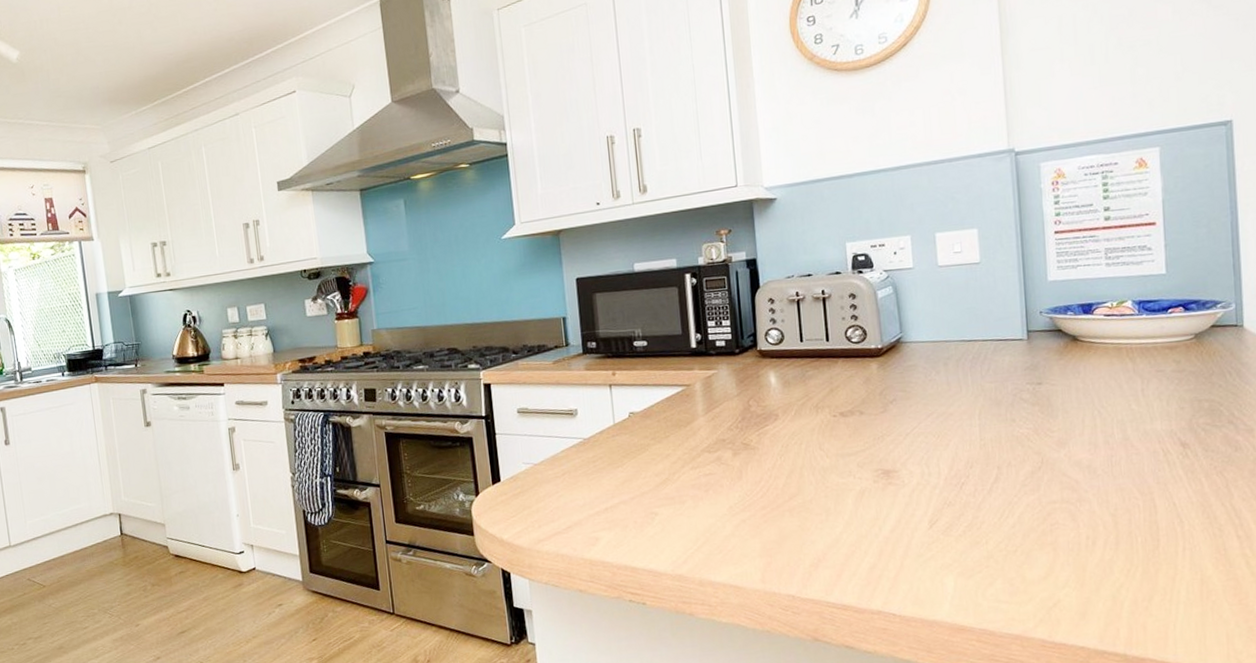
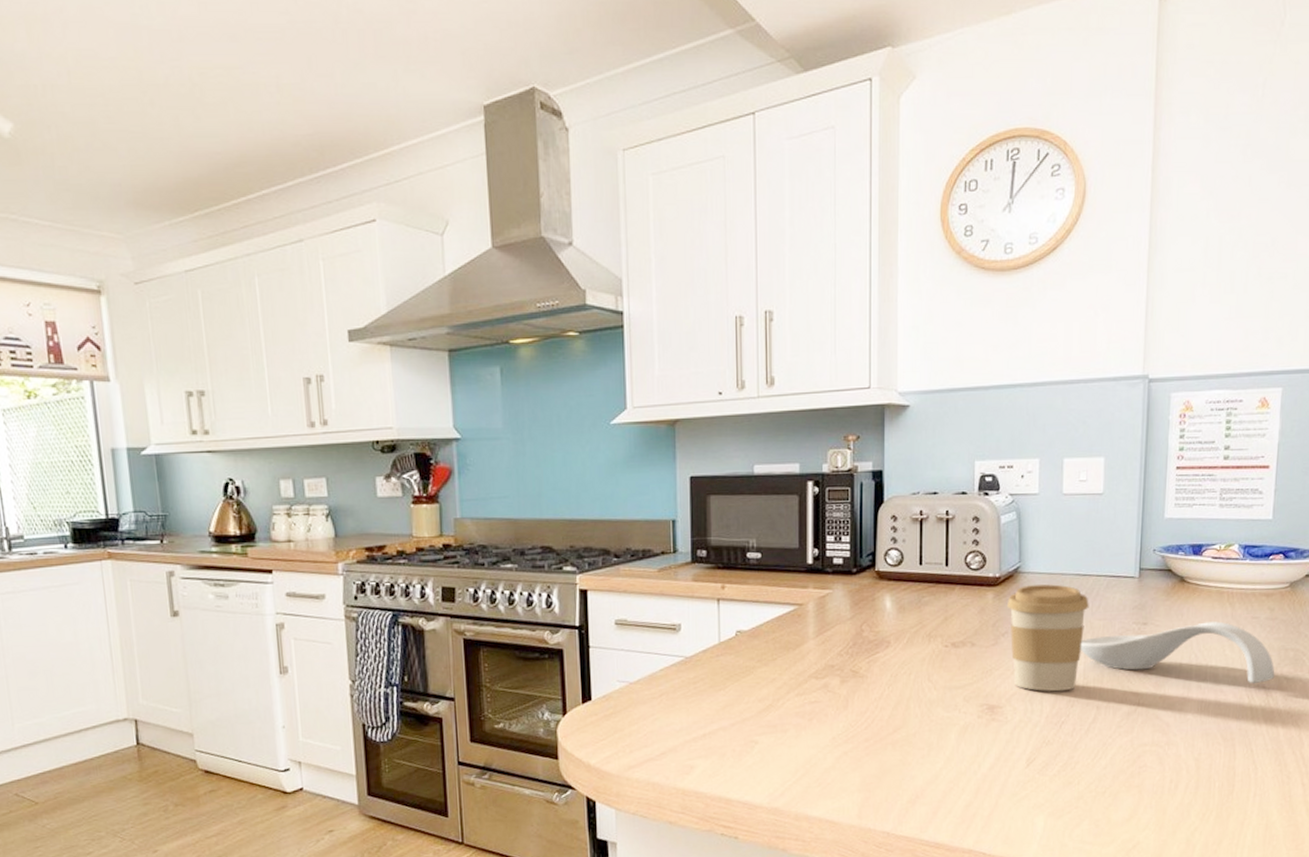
coffee cup: none [892,351,978,454] -> present [1007,584,1089,691]
spoon rest: none [973,377,1190,437] -> present [1080,621,1275,684]

